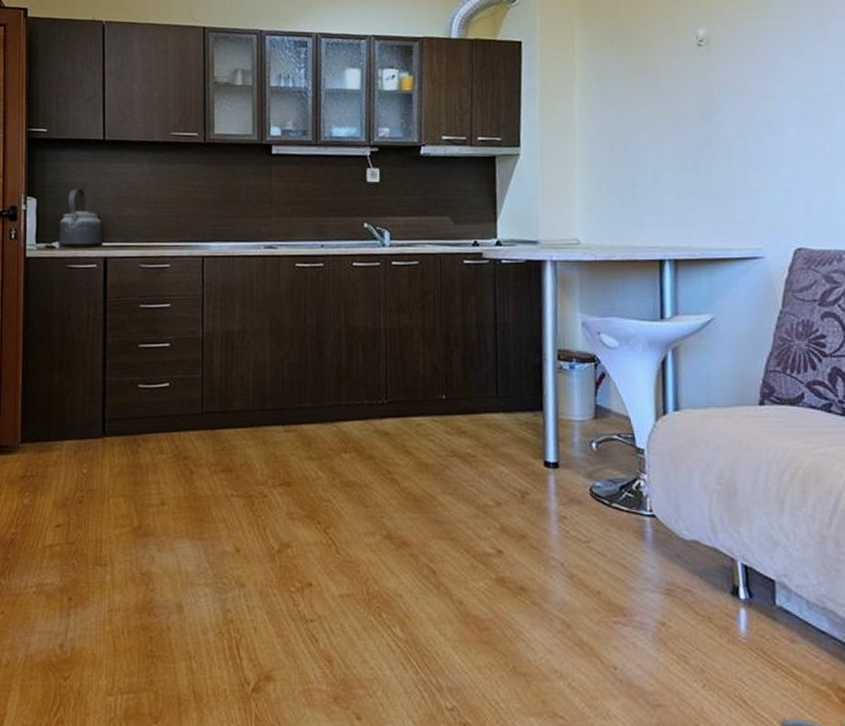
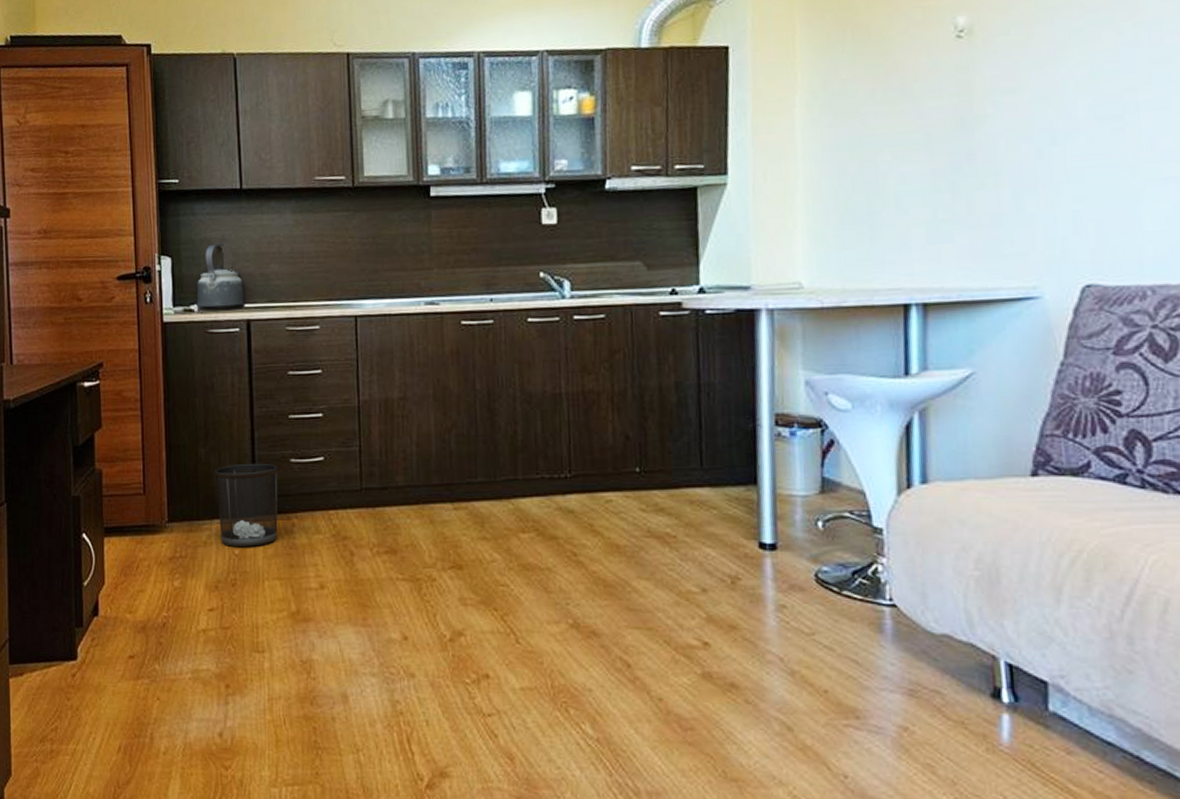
waste bin: none [68,388,126,466] -> present [215,463,278,547]

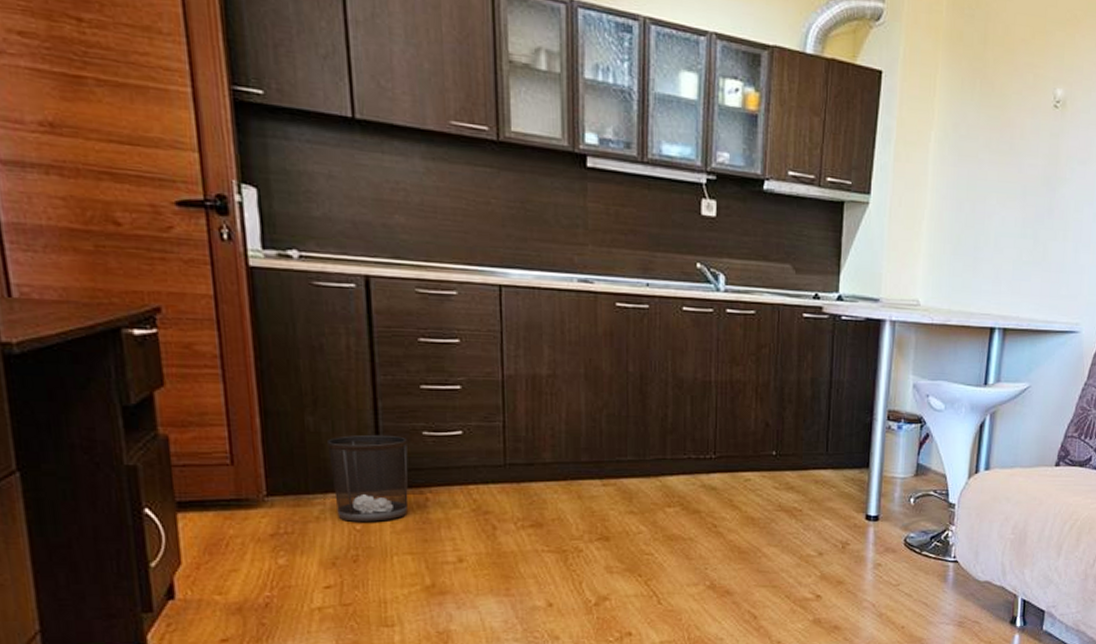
kettle: present [196,243,245,313] -> none [295,180,363,264]

